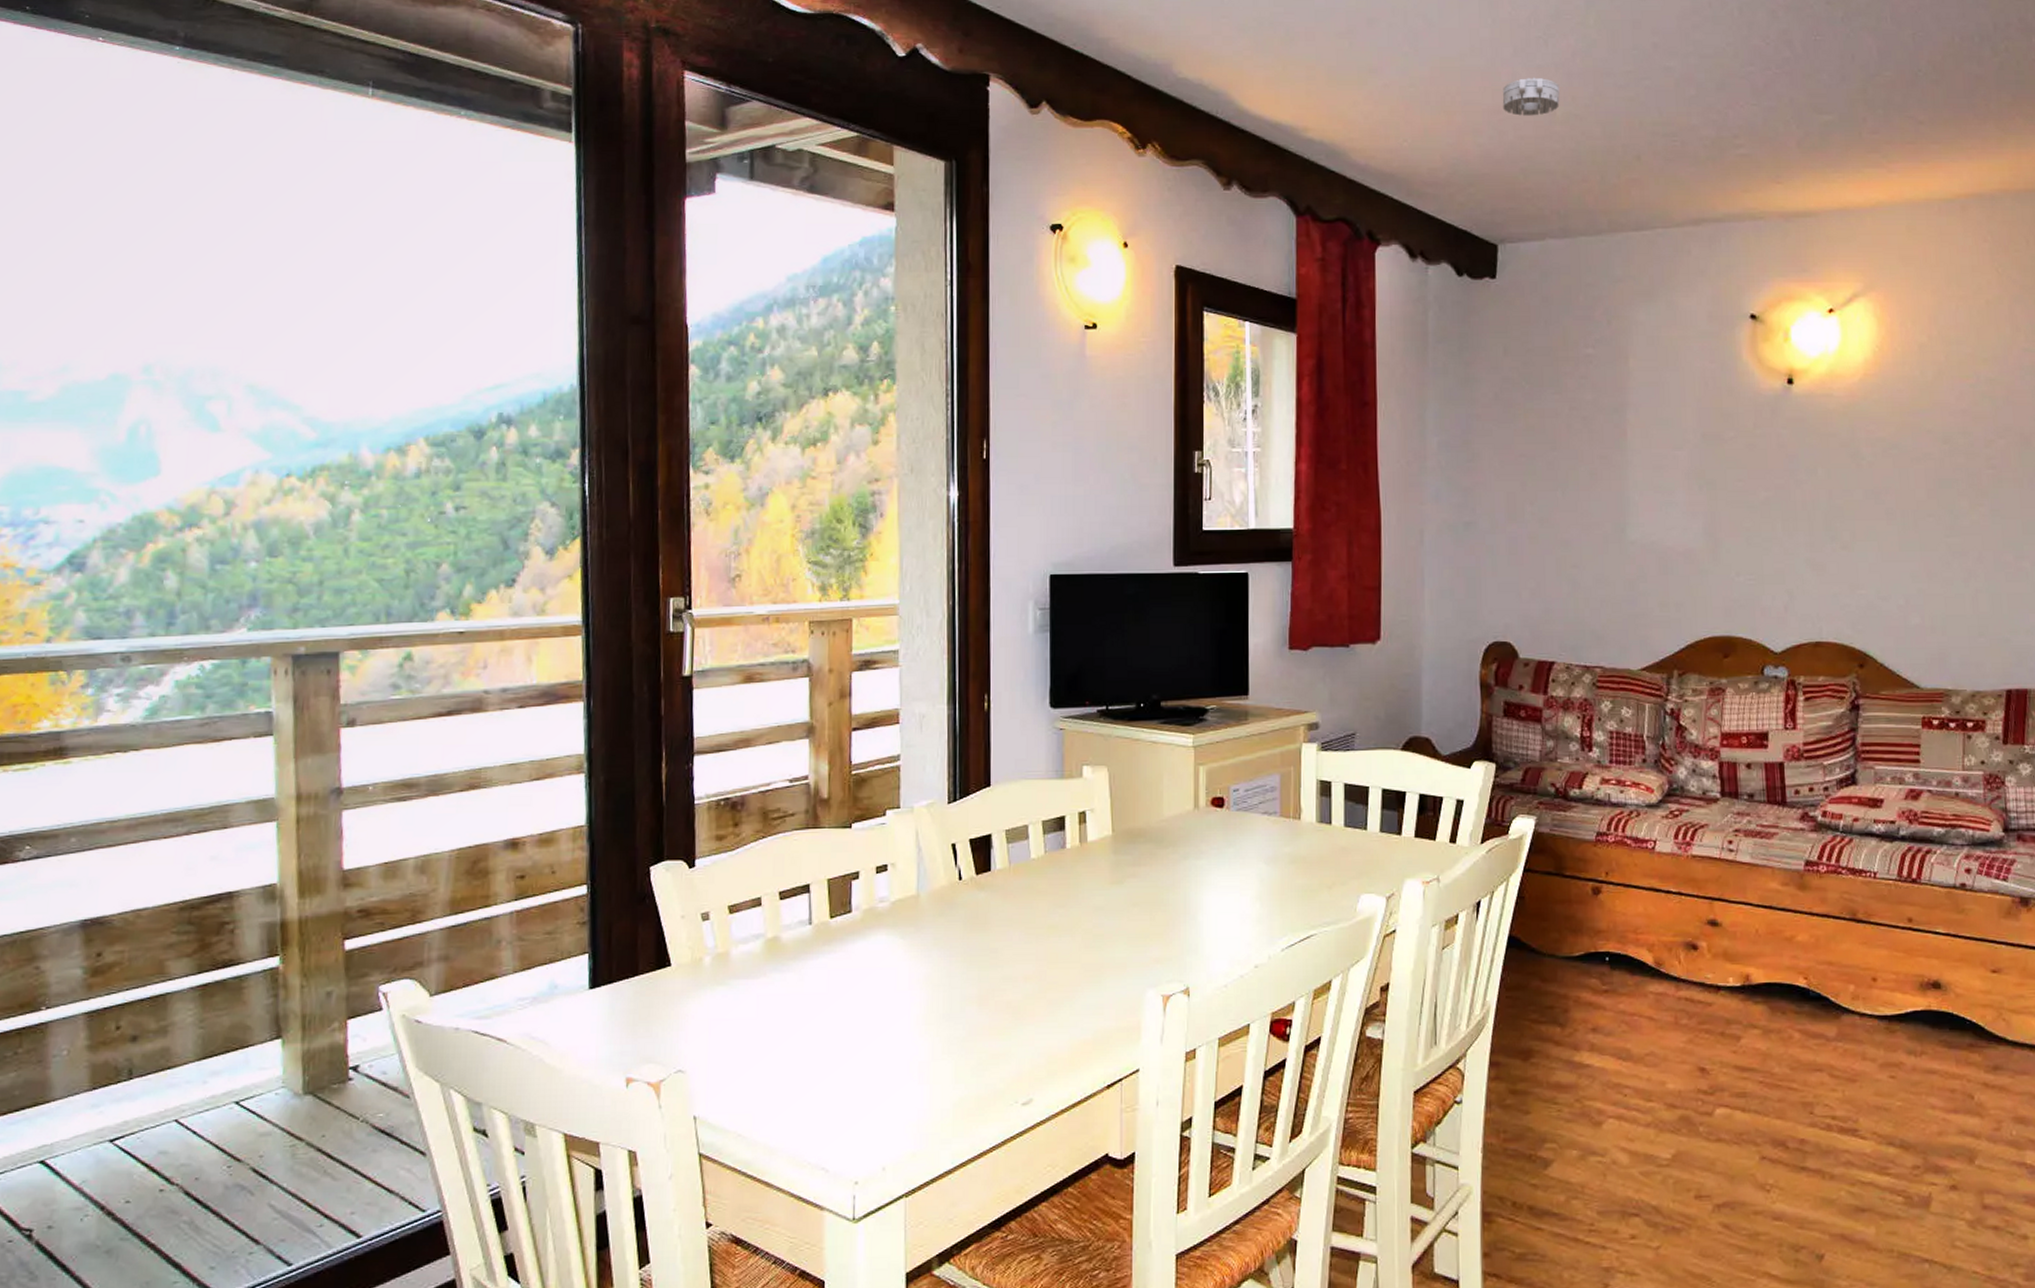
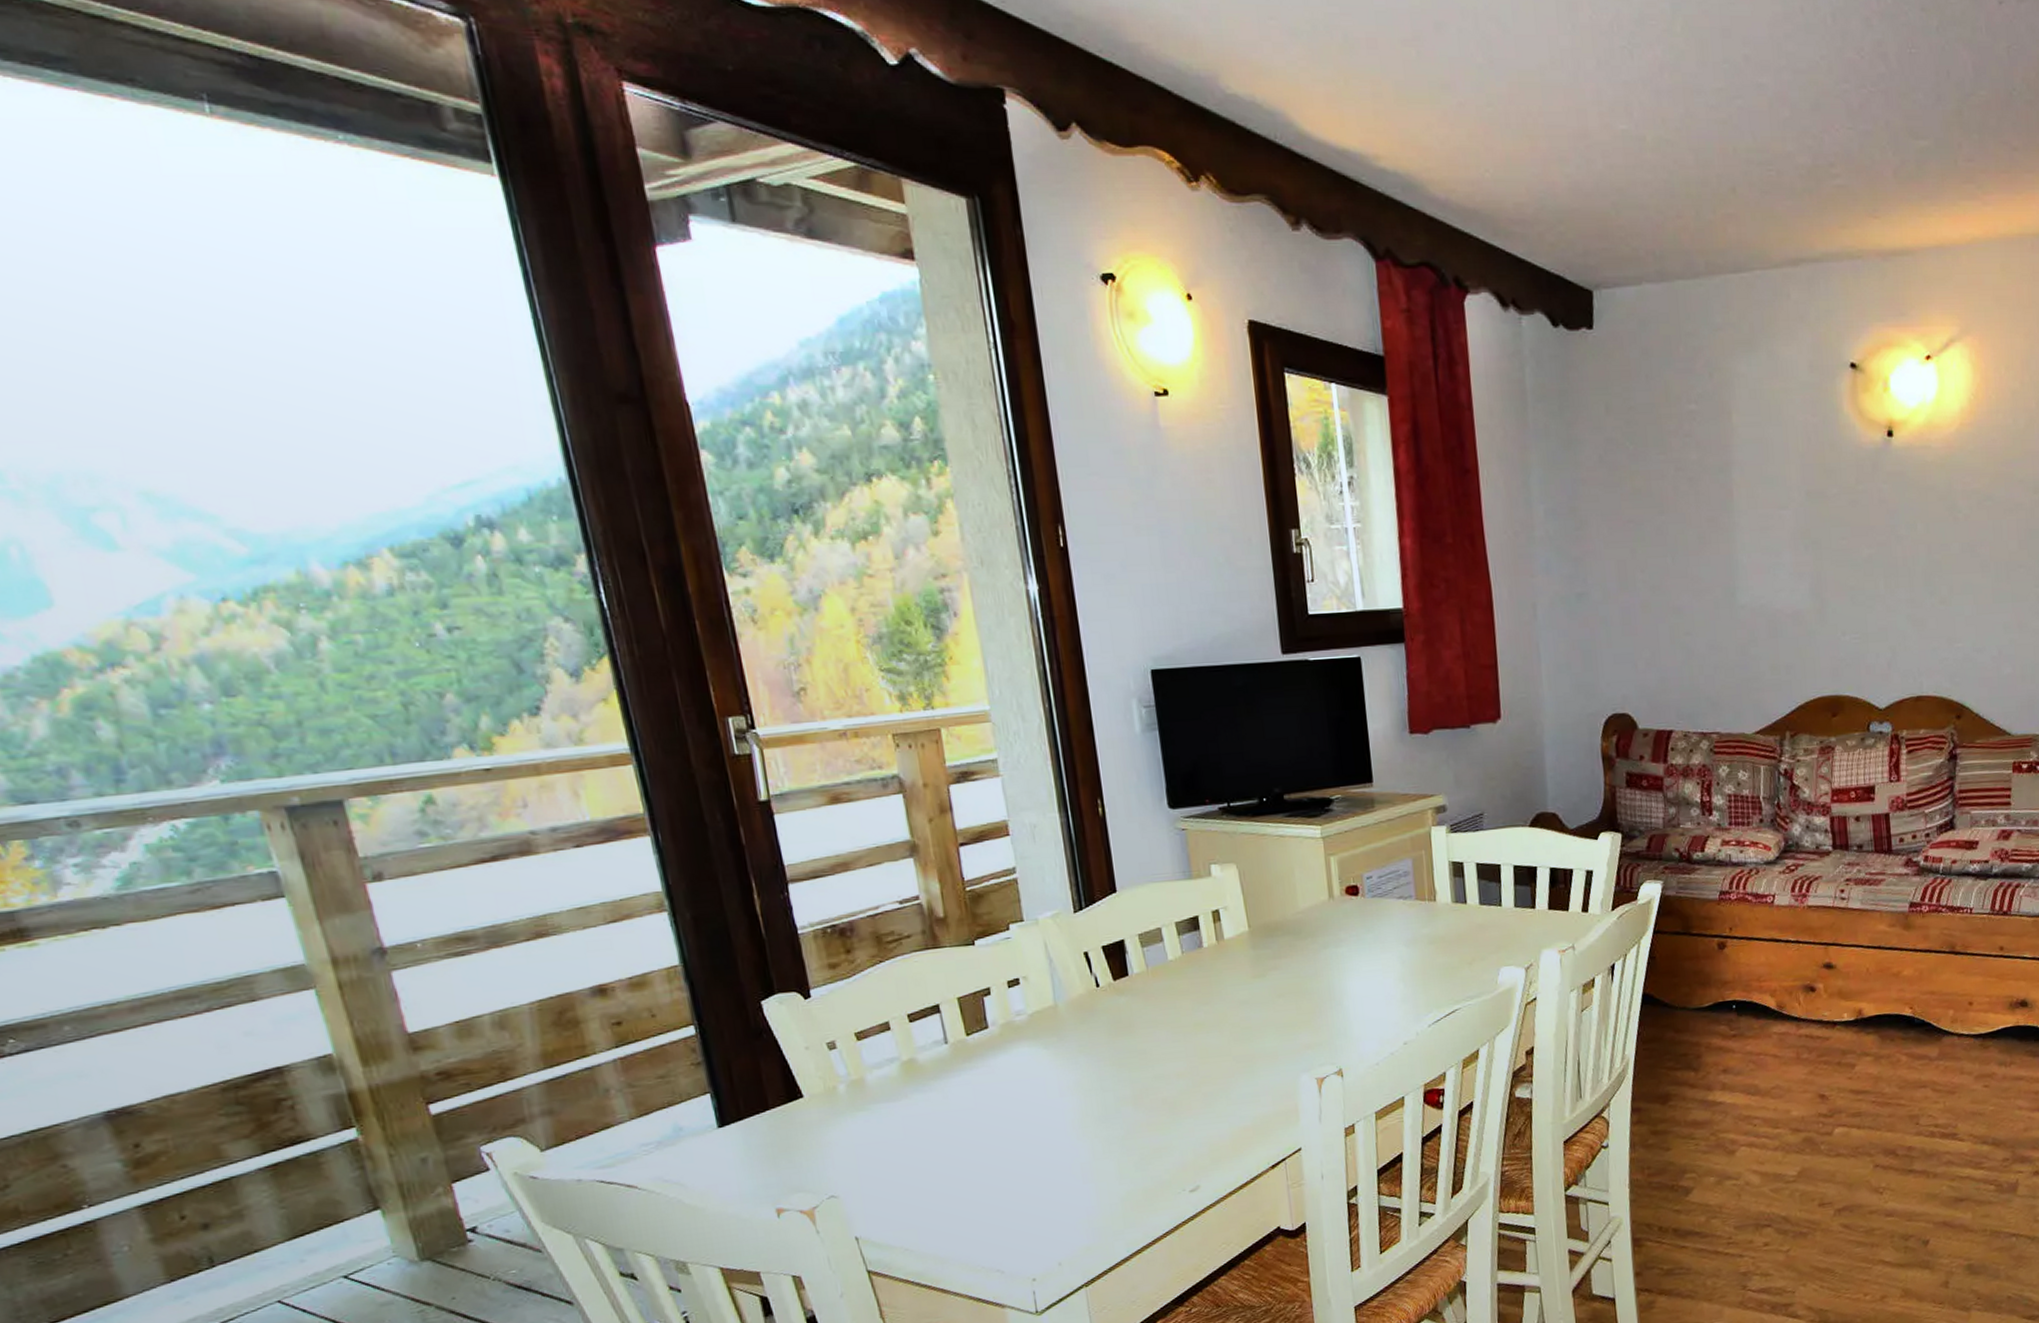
smoke detector: present [1502,77,1560,116] -> none [1587,95,1650,141]

